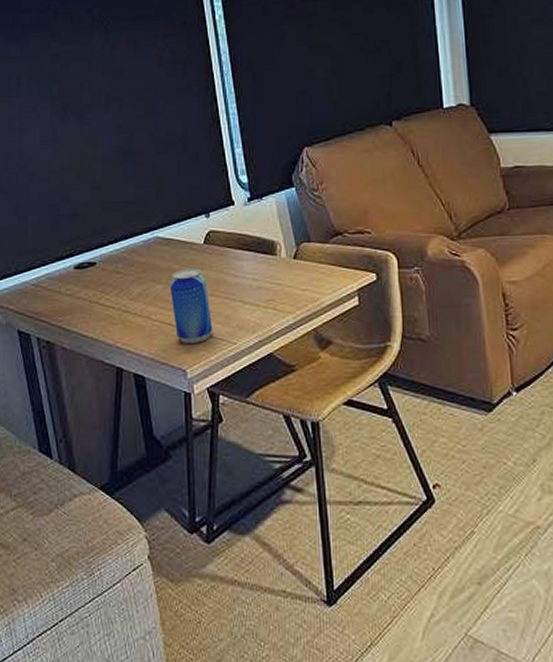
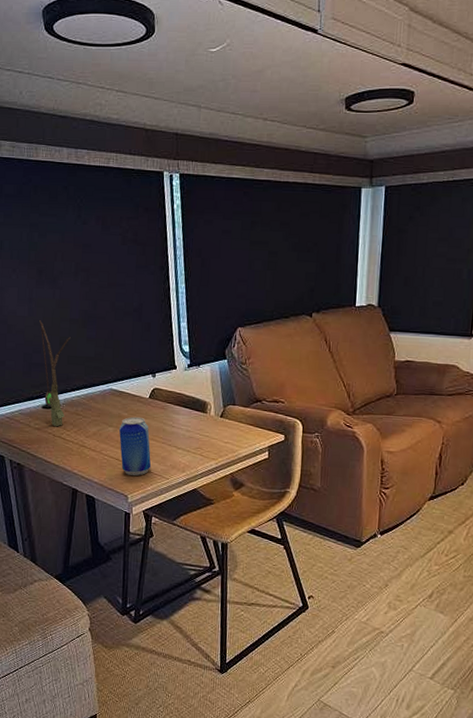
plant: none [66,163,104,291] -> present [39,320,71,427]

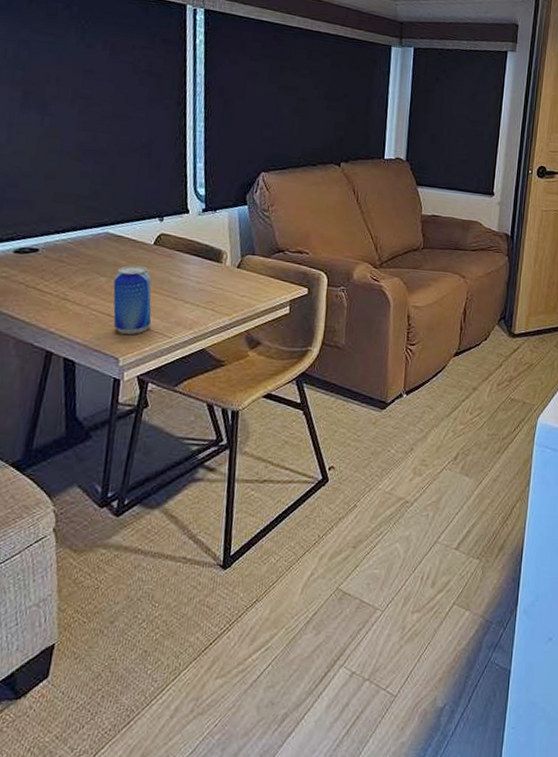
plant: present [39,320,71,427] -> none [17,149,60,276]

